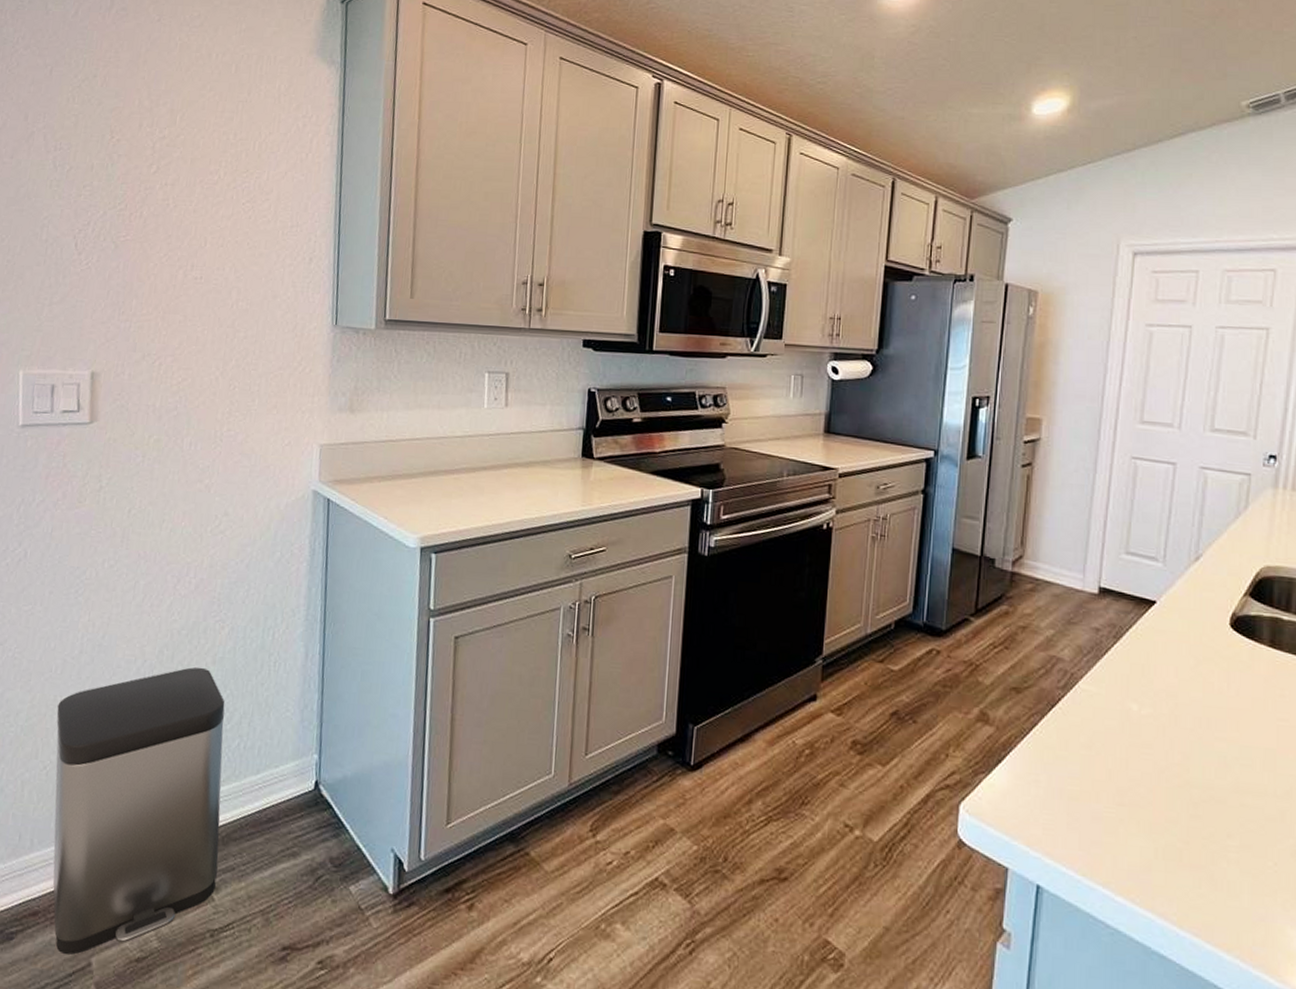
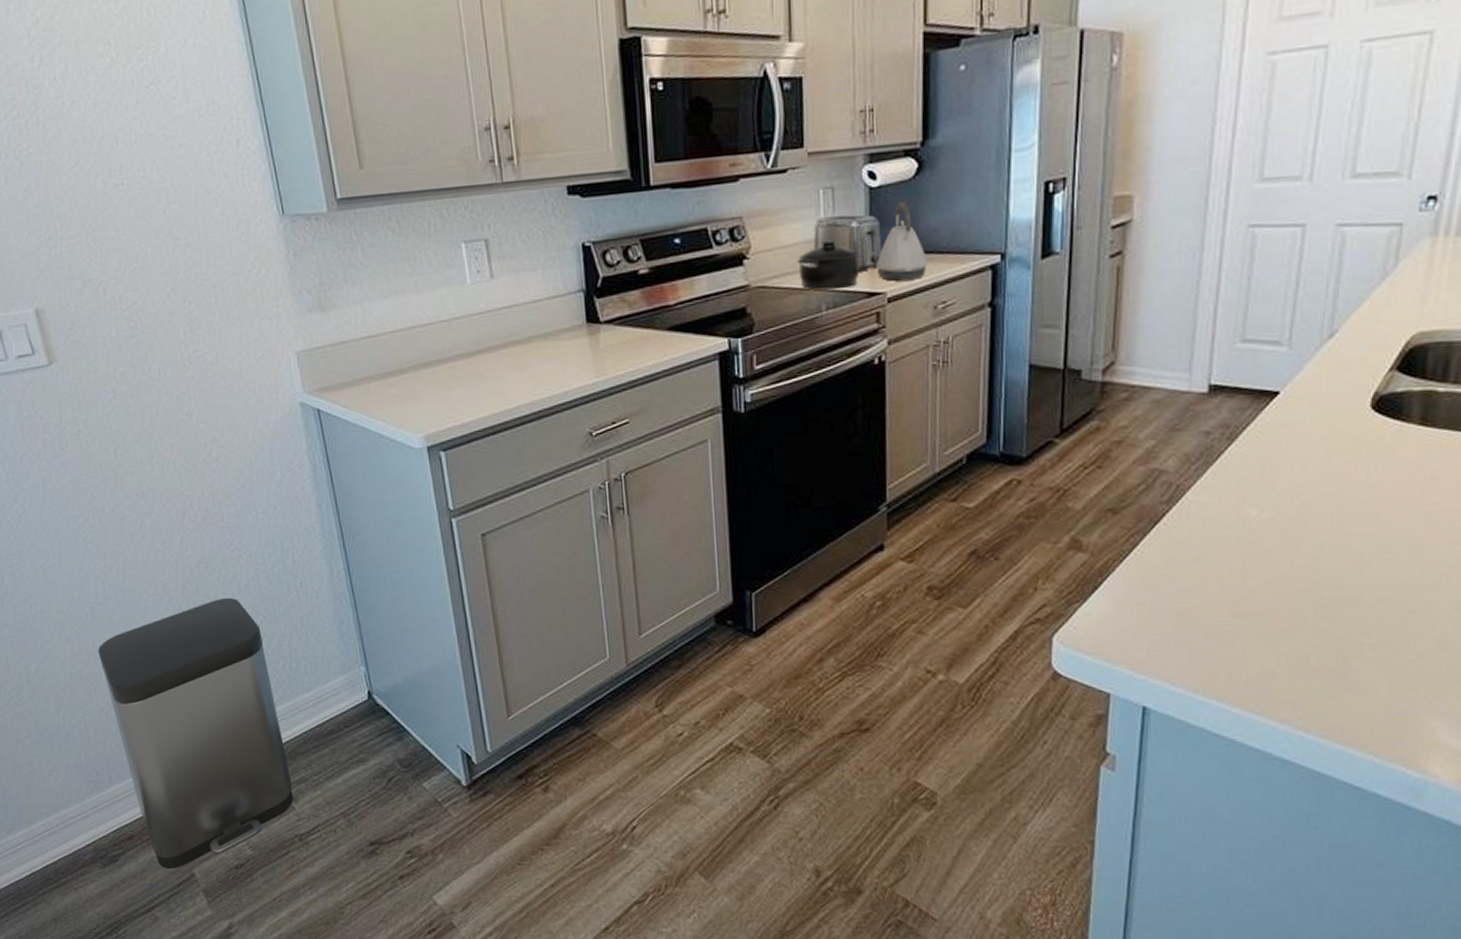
saucepan: none [767,417,819,461] -> present [798,240,860,291]
toaster: none [782,397,839,448] -> present [813,215,882,272]
kettle: none [832,395,875,462] -> present [876,201,929,282]

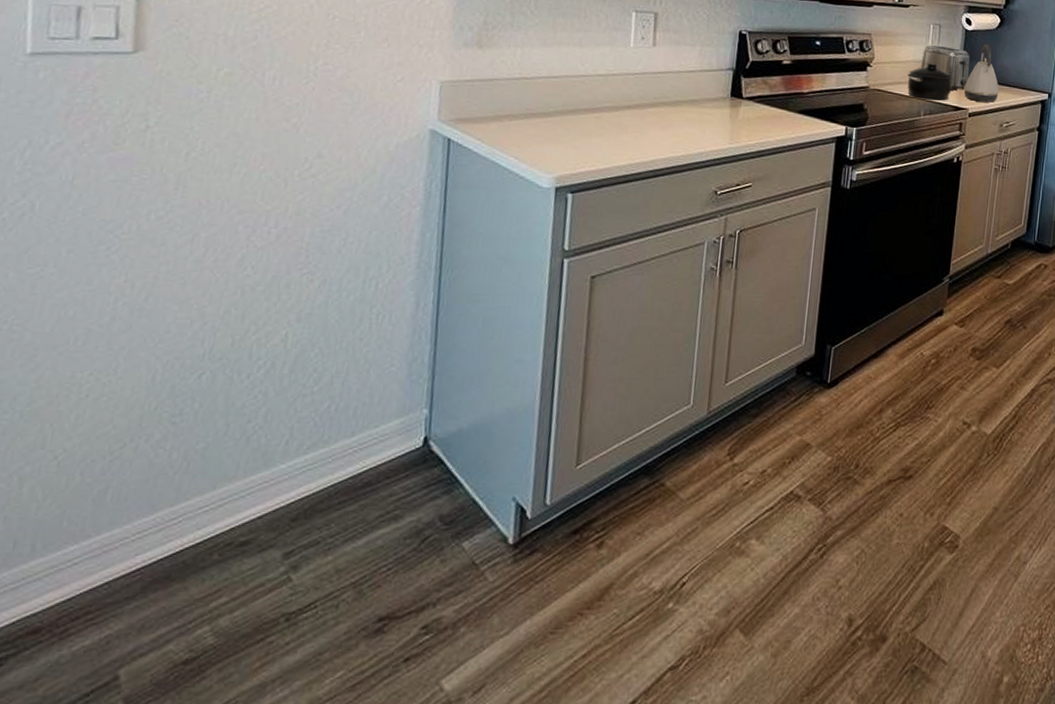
pedal bin: present [98,598,293,868] -> none [63,327,312,672]

